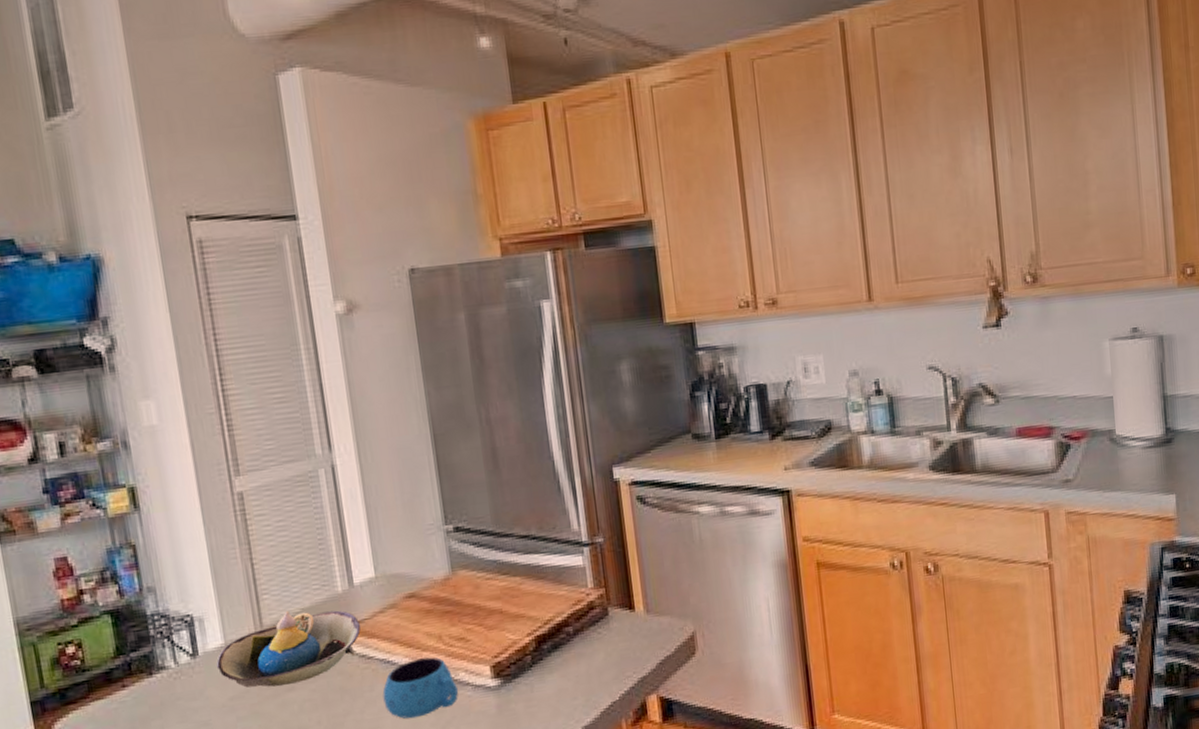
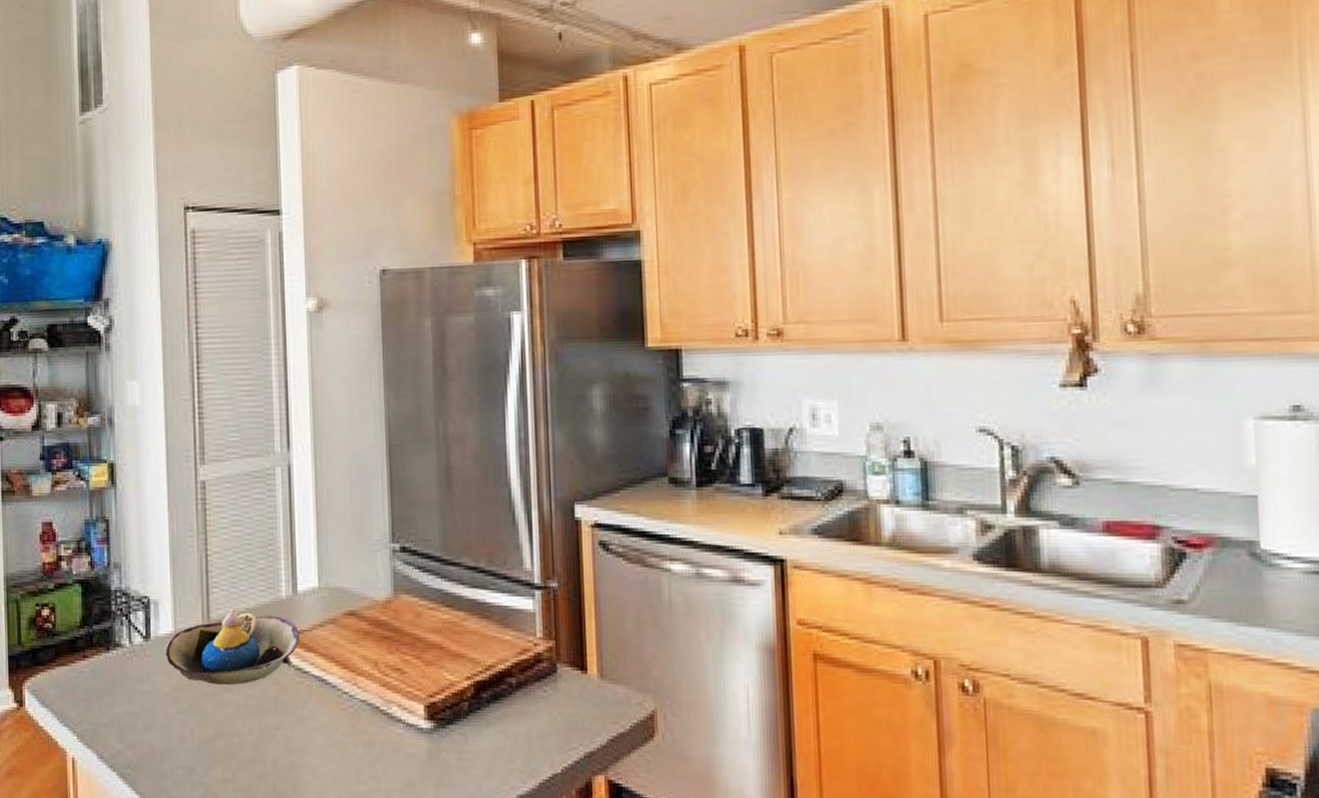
mug: present [382,657,458,719] -> none [314,683,389,747]

